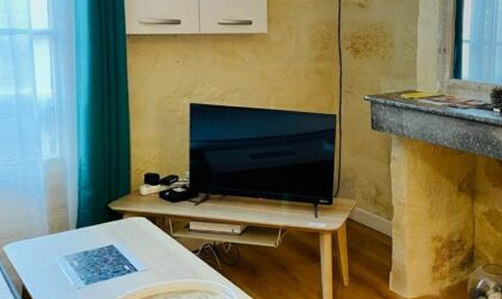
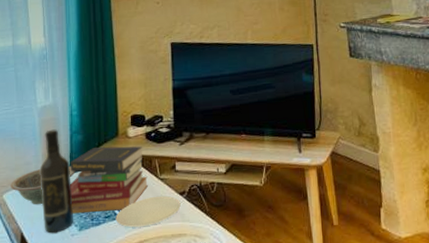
decorative bowl: none [12,221,83,257] -> present [11,166,76,204]
wine bottle: none [44,183,81,285] -> present [40,129,74,233]
books: none [77,203,160,268] -> present [70,146,148,214]
plate: none [125,253,193,283] -> present [115,195,181,228]

